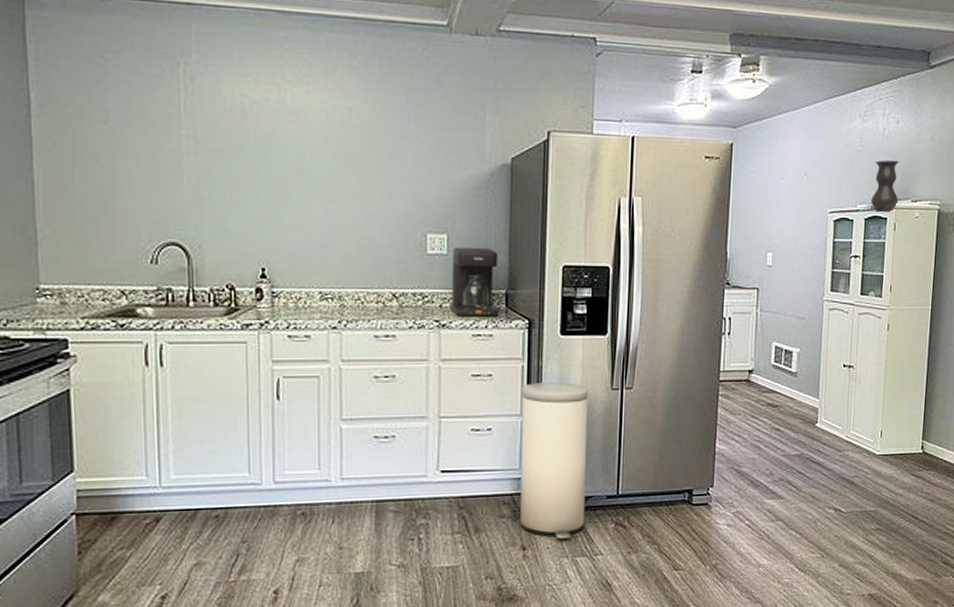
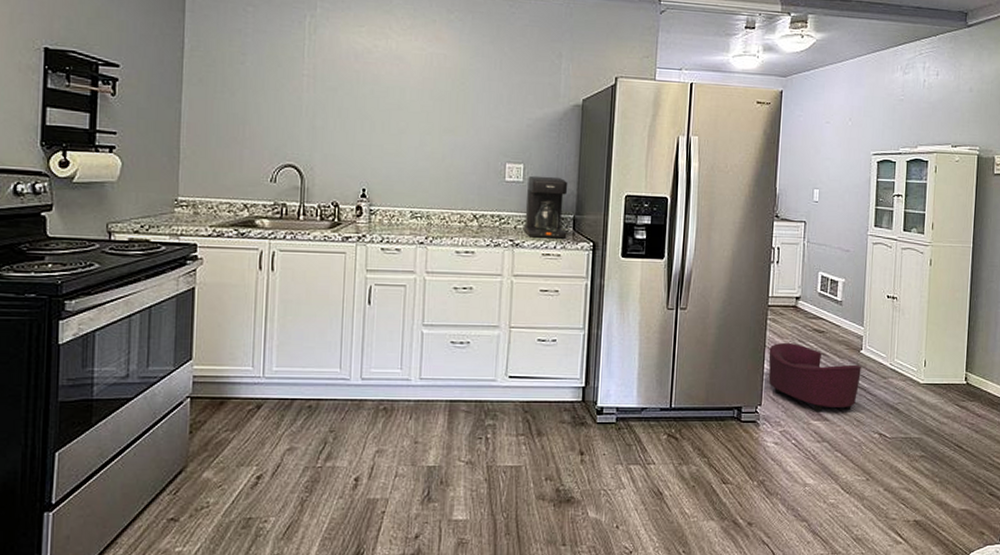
pedal bin: present [520,382,589,540] -> none [579,300,646,447]
dog bed: none [720,419,817,491] -> present [768,342,861,412]
vase: present [871,160,899,213] -> none [913,108,940,157]

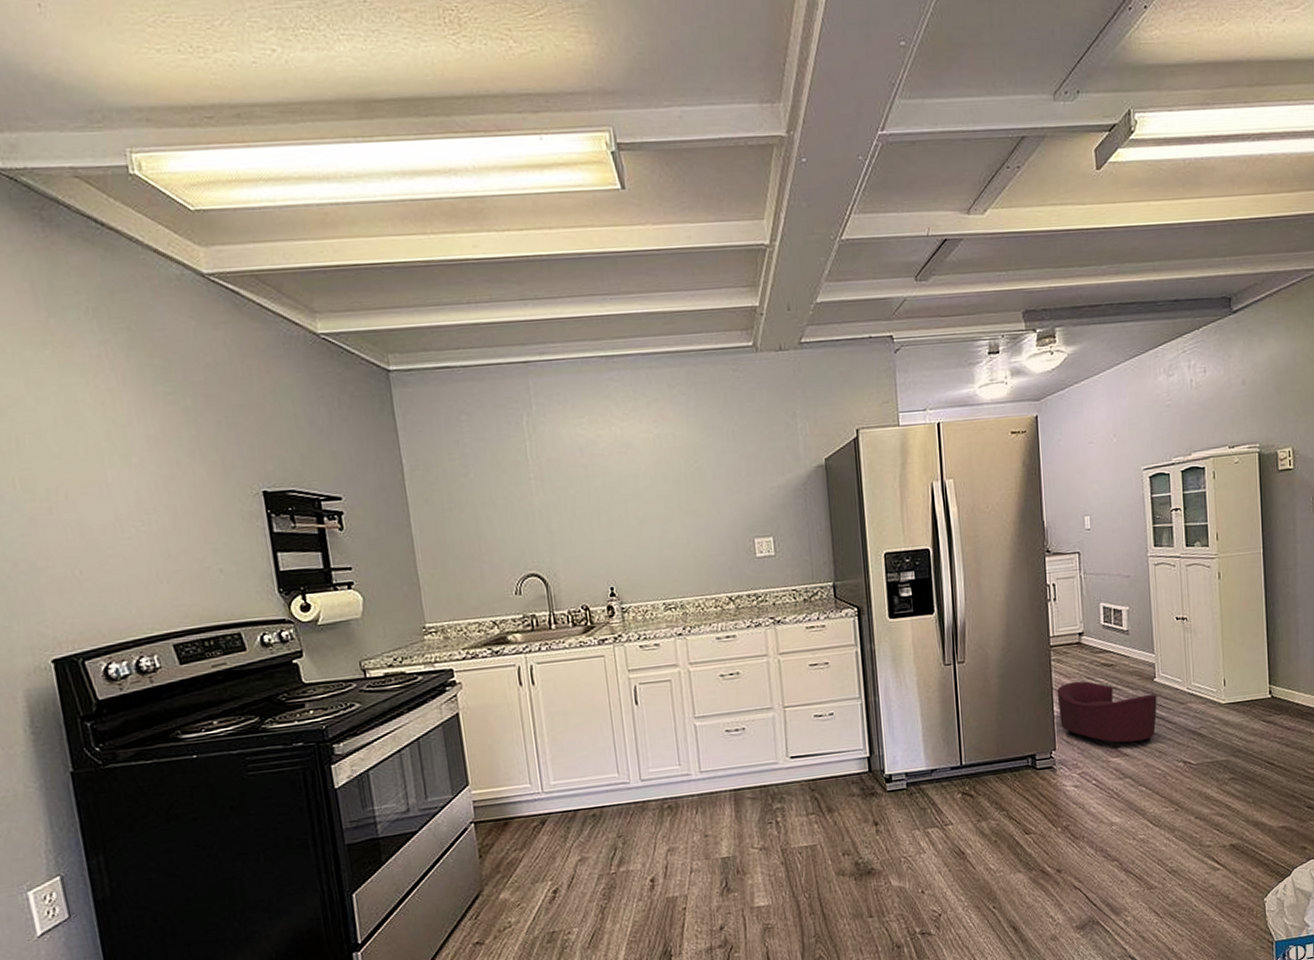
coffee maker: present [523,175,568,239] -> none [780,544,829,612]

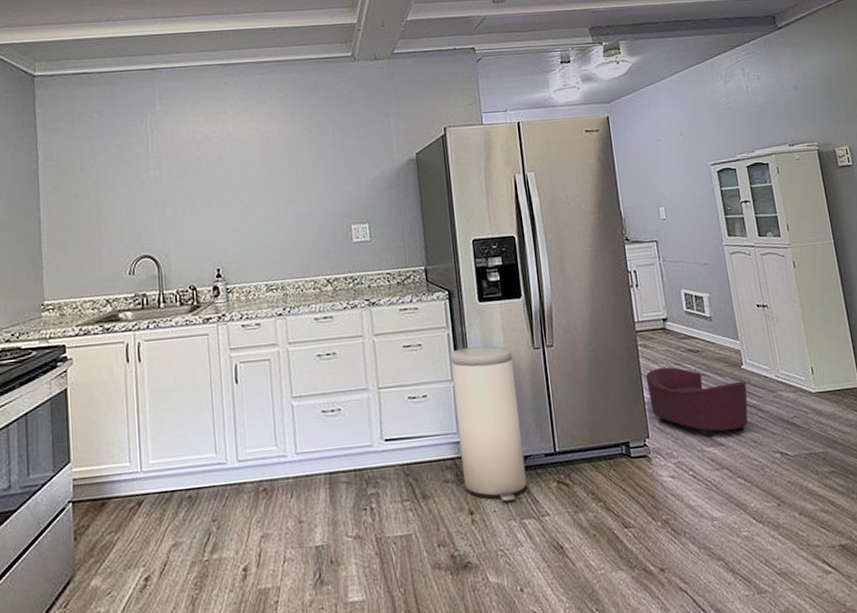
pedal bin: none [858,662,933,813] -> present [450,345,528,502]

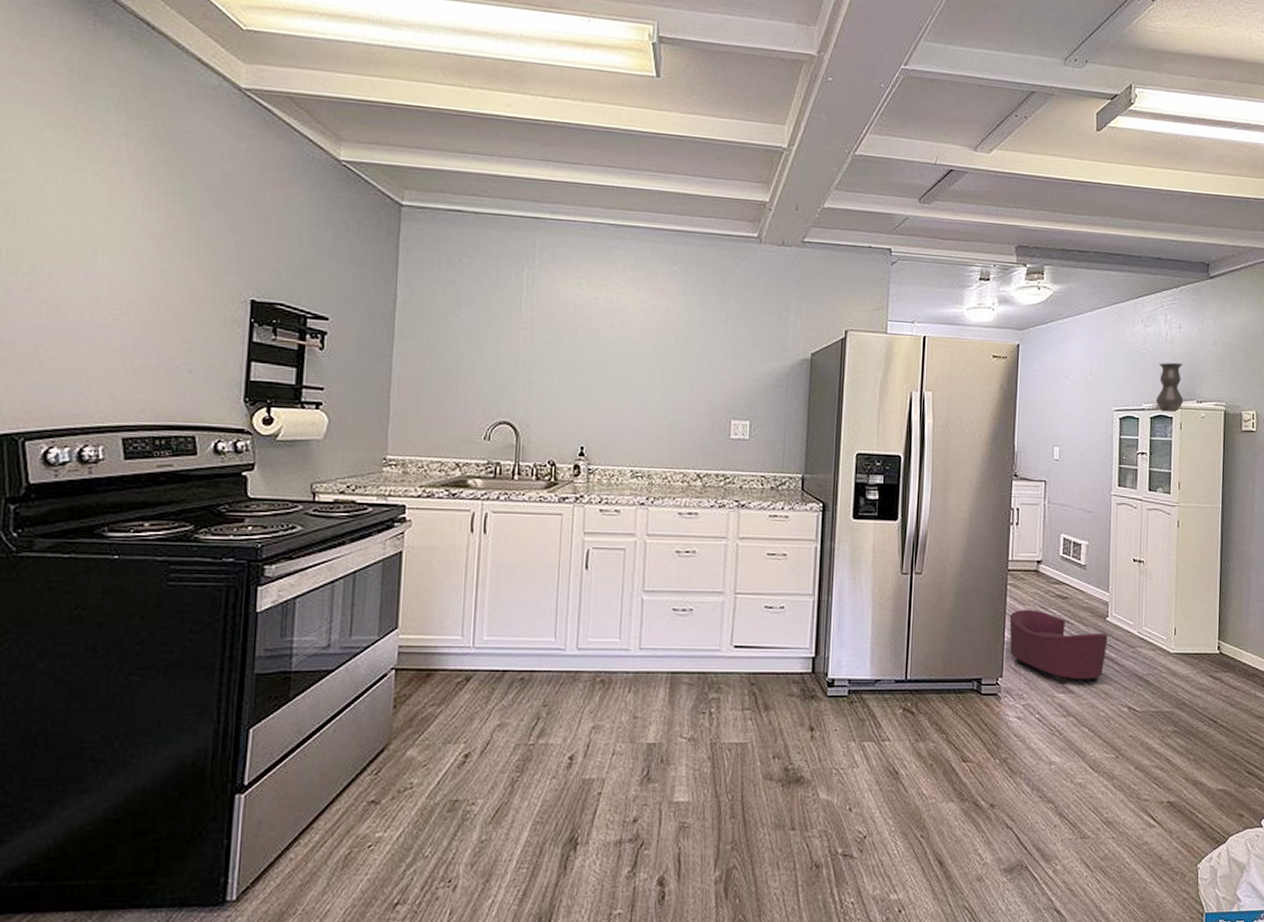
pedal bin: present [450,345,528,502] -> none [809,564,879,722]
vase: none [745,111,777,160] -> present [1156,362,1184,413]

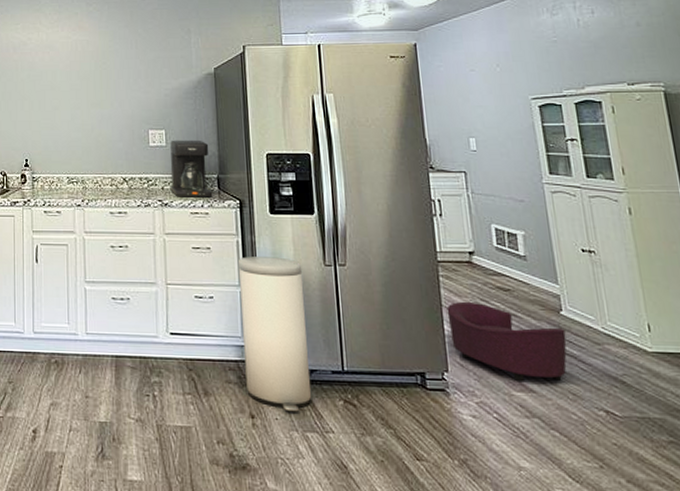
coffee maker: none [749,433,797,499] -> present [170,140,213,198]
pedal bin: none [809,564,879,722] -> present [239,256,312,412]
vase: present [1156,362,1184,413] -> none [575,47,612,97]

